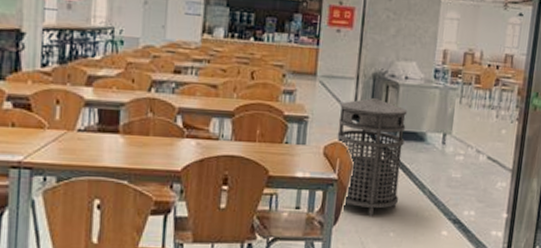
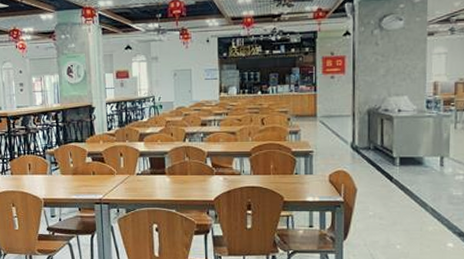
trash can: present [337,97,408,217] -> none [340,130,403,232]

